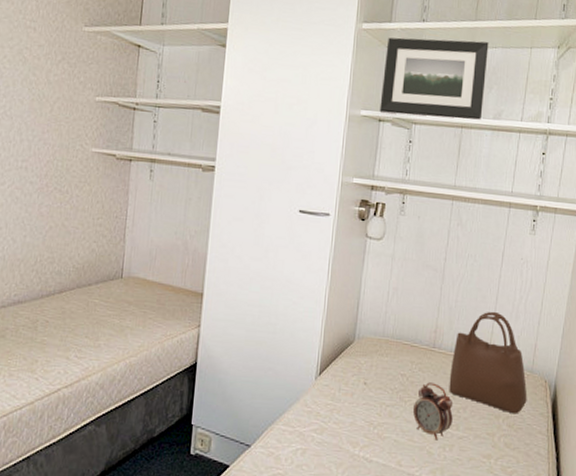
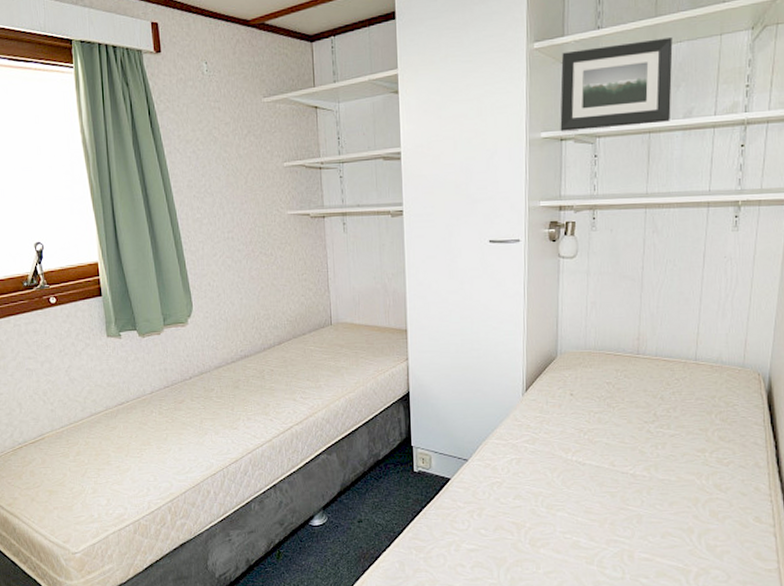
alarm clock: present [413,382,453,441] -> none [622,387,663,440]
handbag: present [449,311,527,414] -> none [656,312,740,409]

